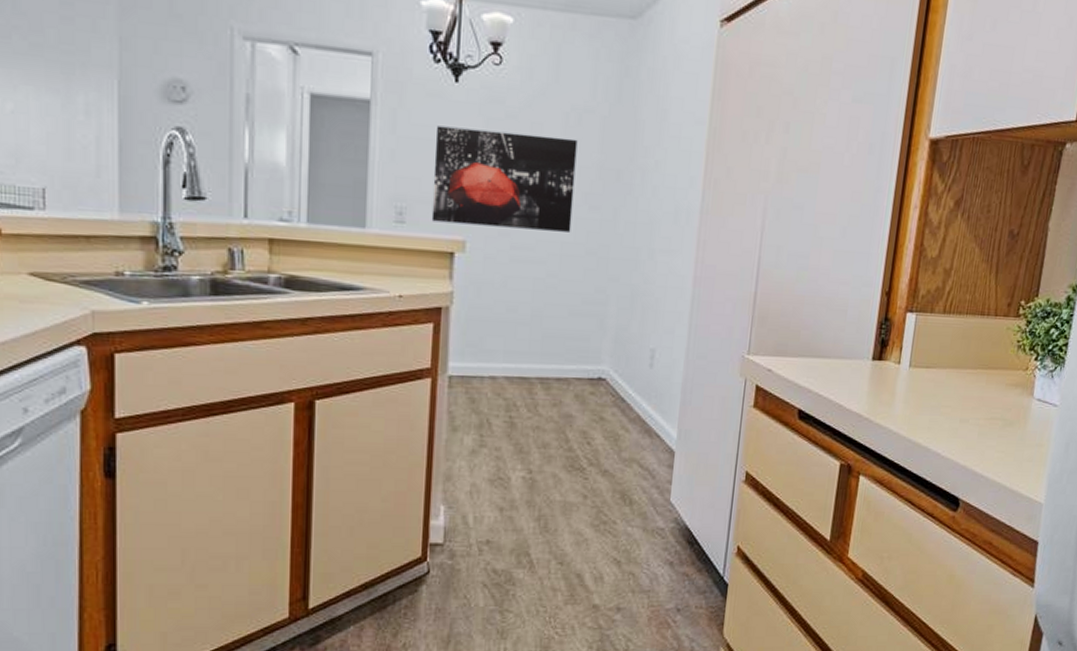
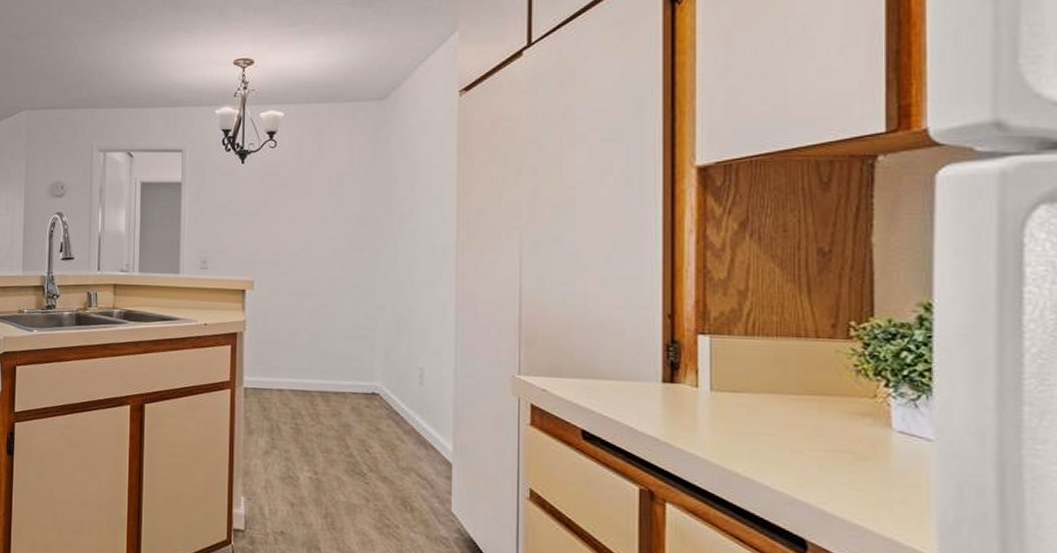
wall art: present [431,126,578,232] -> none [227,196,341,270]

